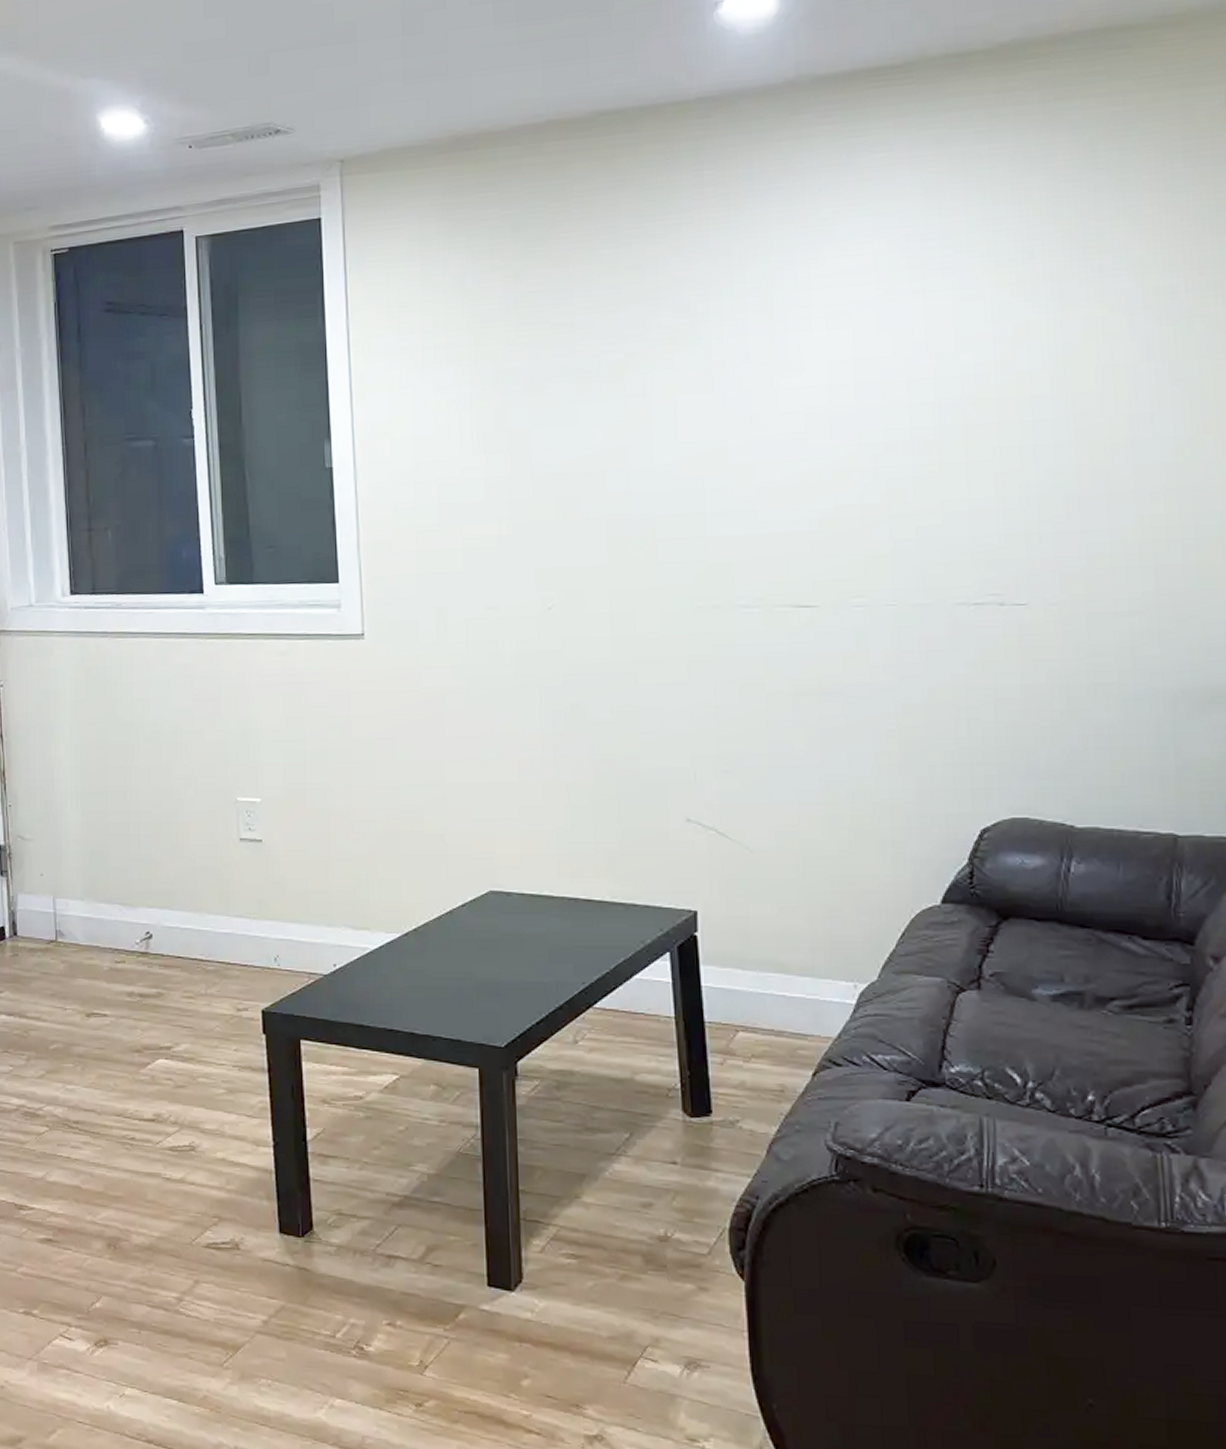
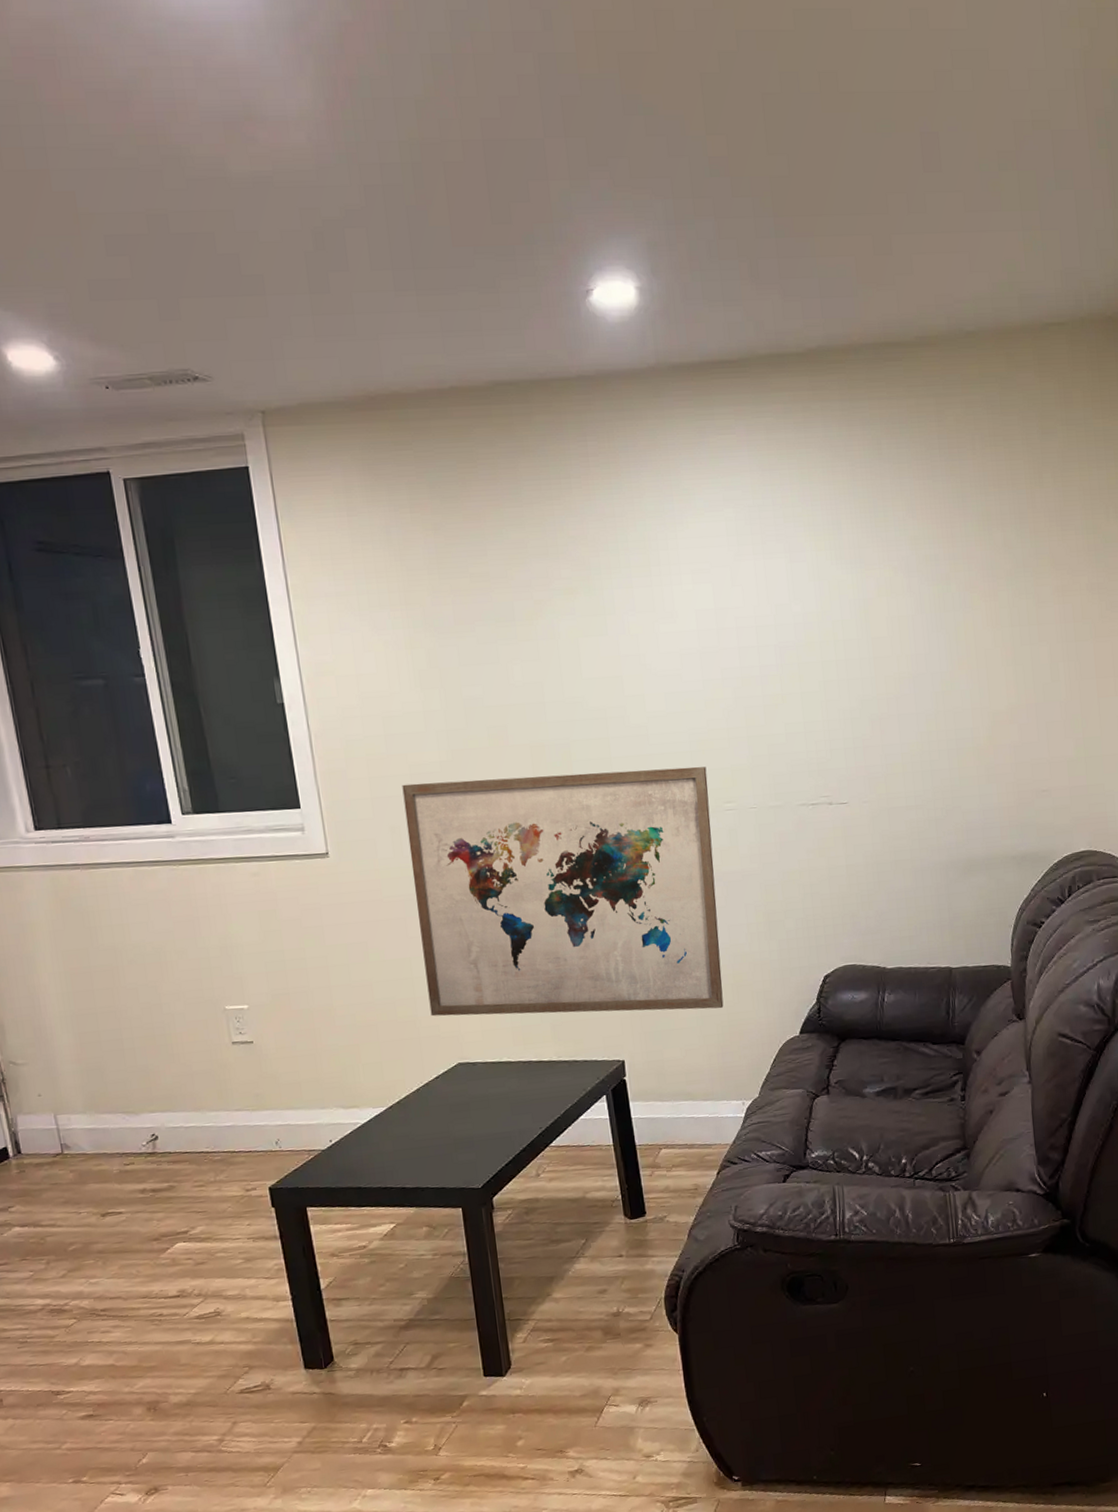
wall art: none [453,551,836,859] -> present [402,766,724,1017]

